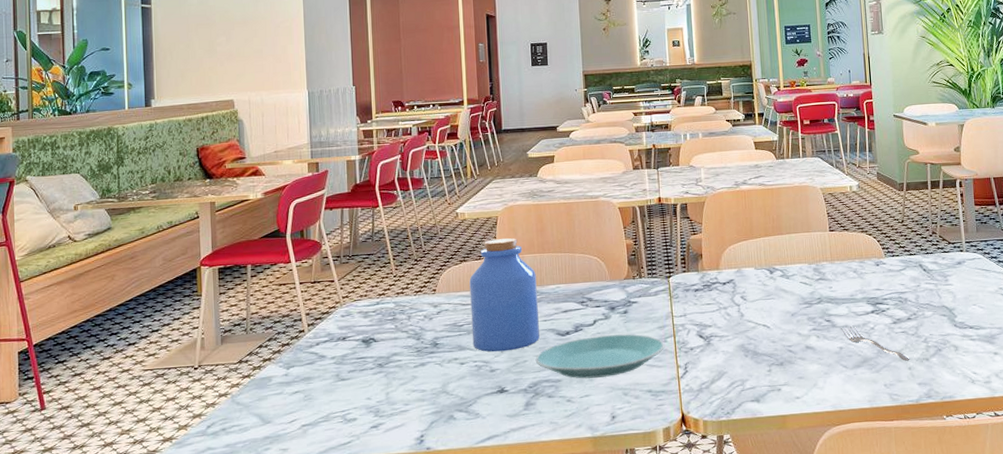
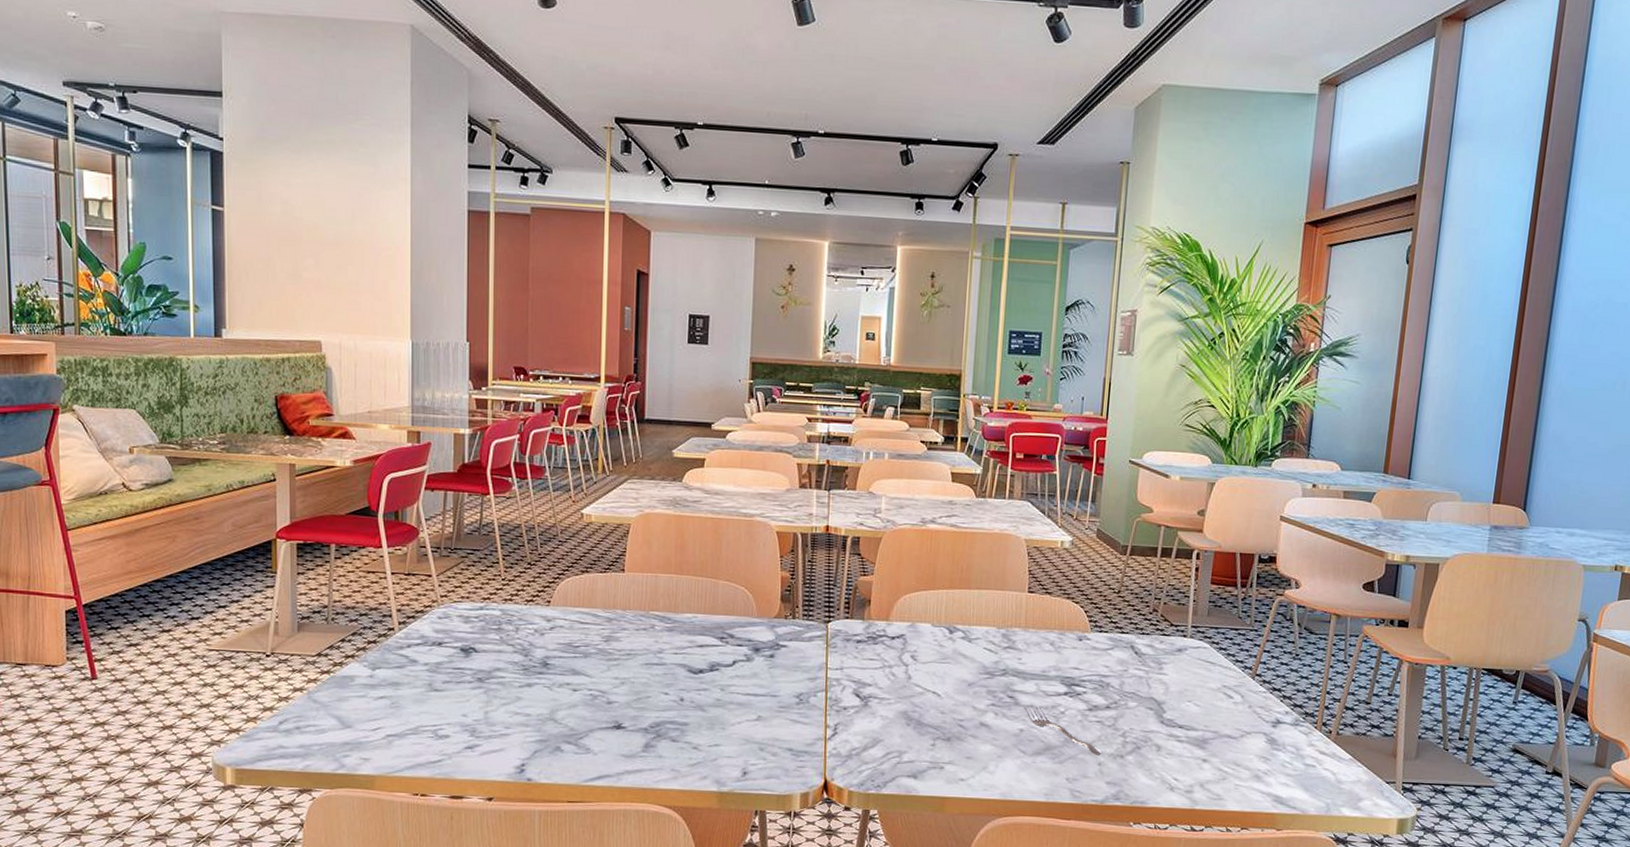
jar: present [469,238,540,352] -> none [589,550,670,683]
plate: present [535,334,665,379] -> none [660,678,814,727]

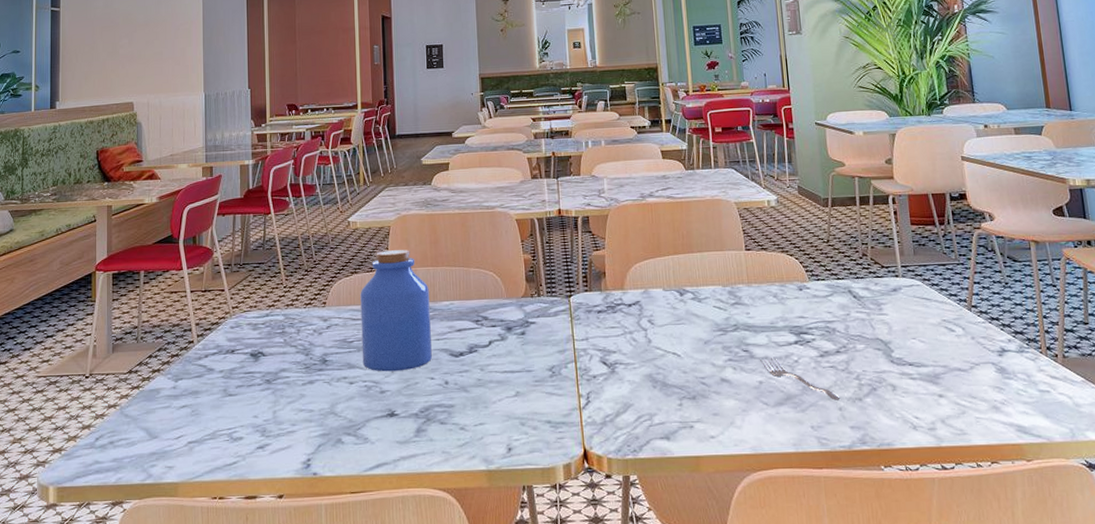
jar: none [589,550,670,683] -> present [360,249,432,372]

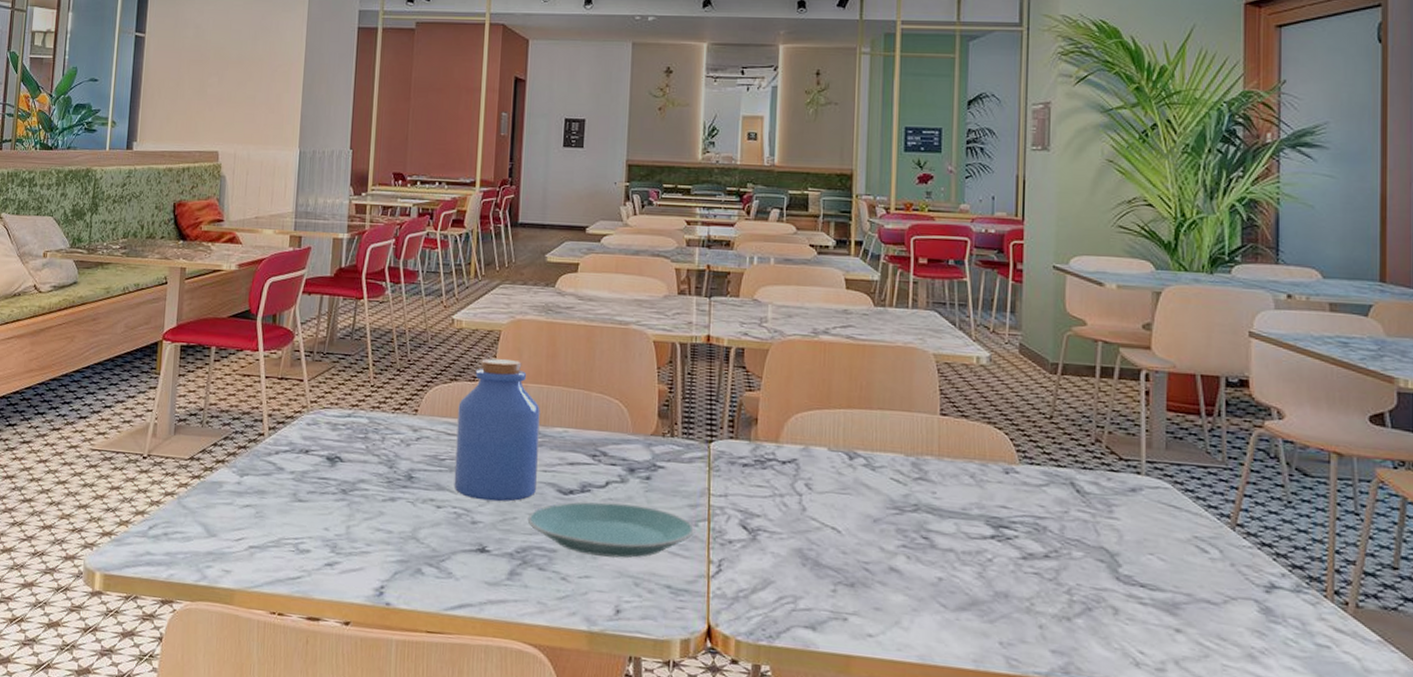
plate: none [427,357,566,405] -> present [527,502,695,558]
fork: present [759,357,841,401] -> none [941,550,1043,616]

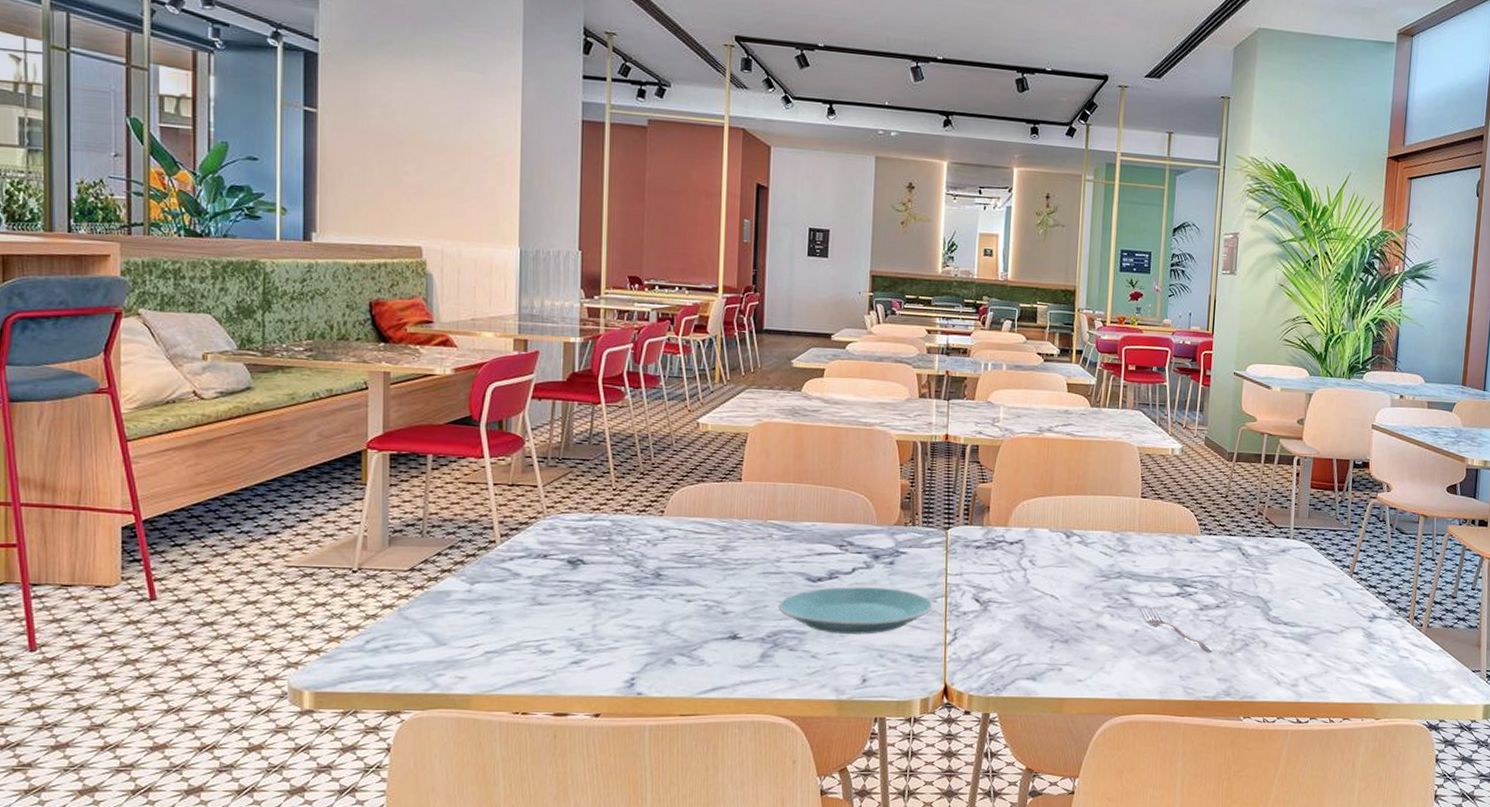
jar: present [454,358,540,502] -> none [703,459,789,593]
fork: none [941,550,1043,616] -> present [1138,606,1213,653]

